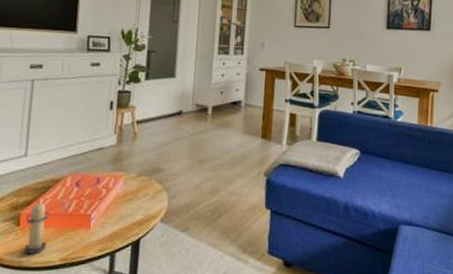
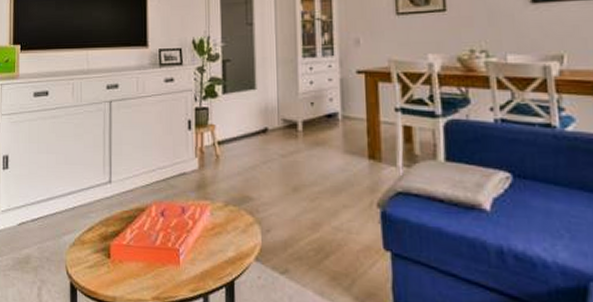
candle: present [24,201,50,254] -> none [115,231,138,290]

